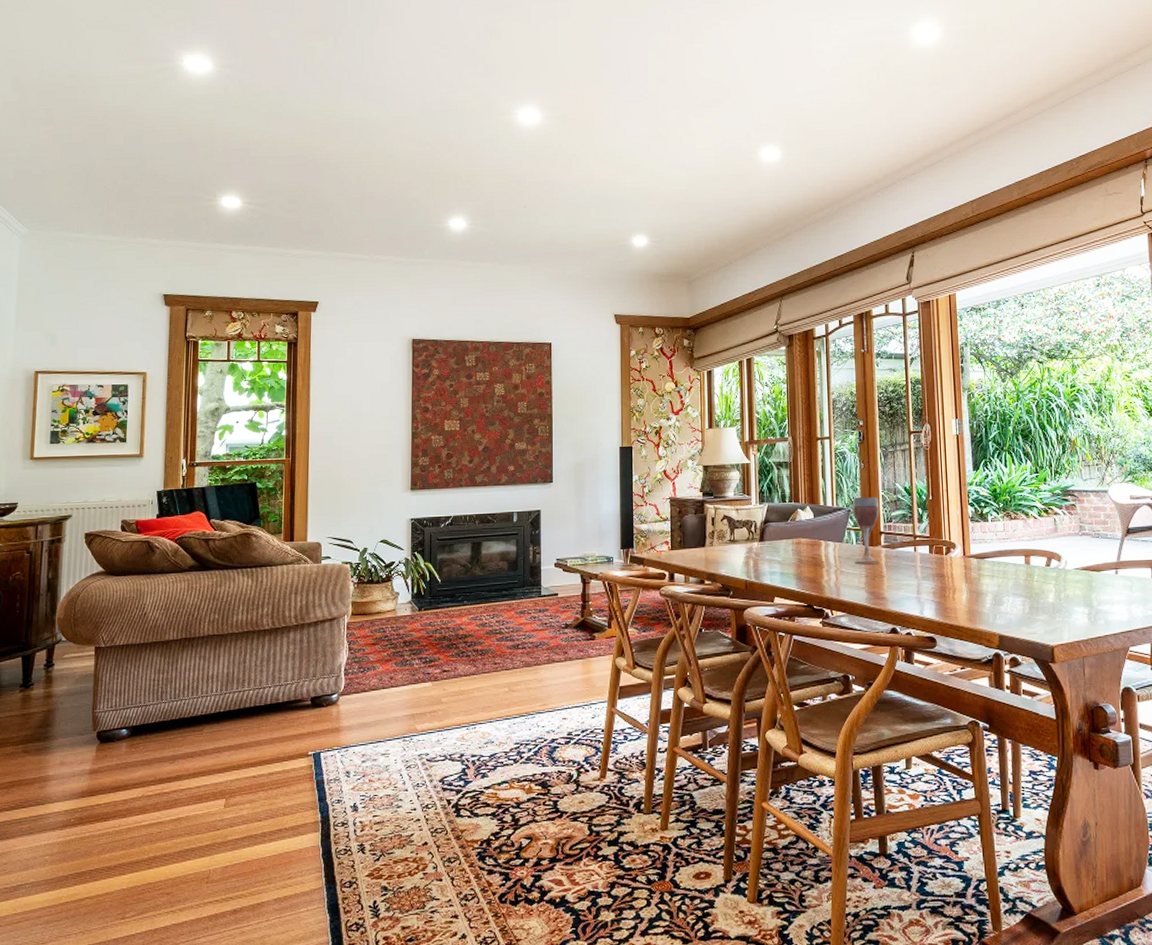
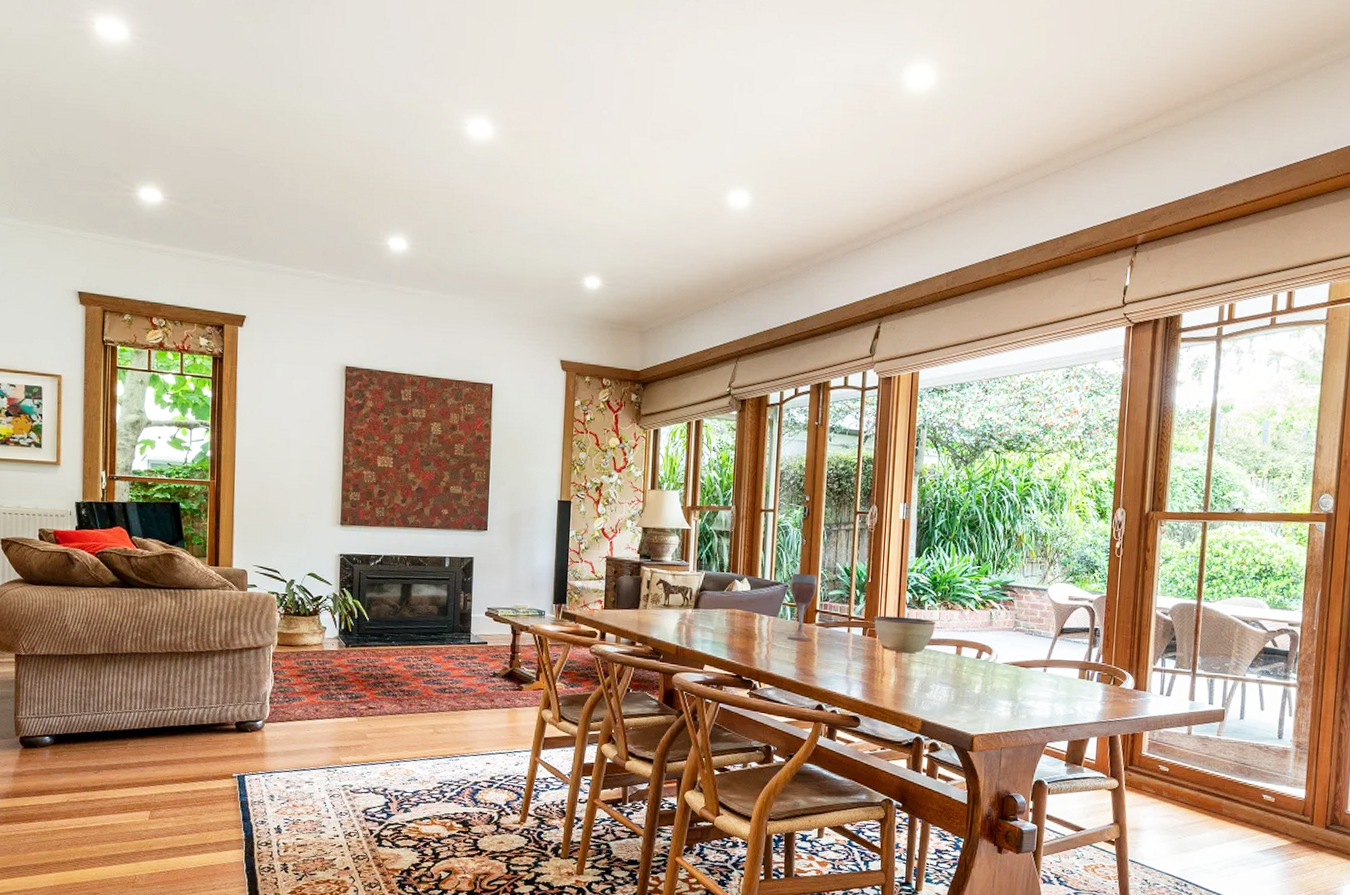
bowl: none [939,531,1001,567] -> present [874,615,936,653]

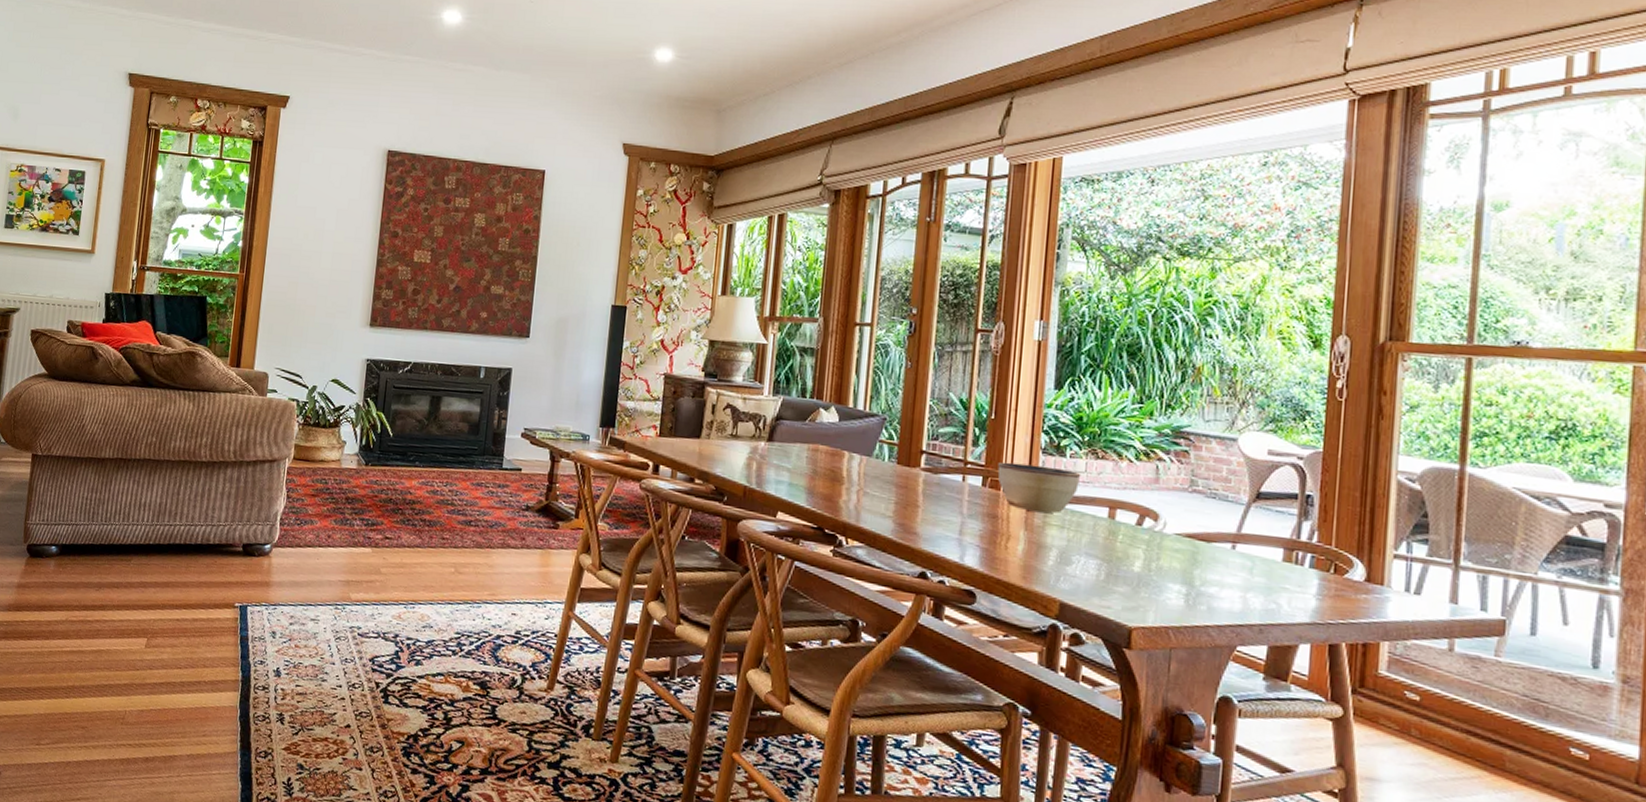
cup: present [787,573,818,642] -> none [883,403,925,491]

